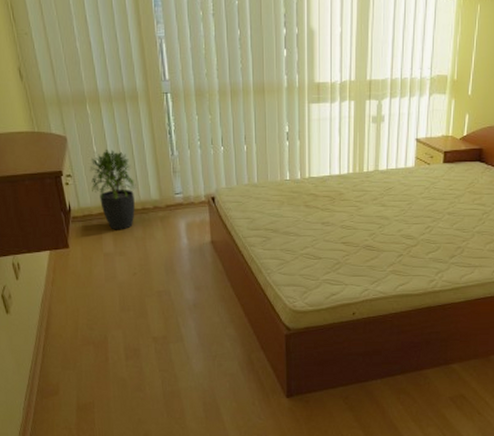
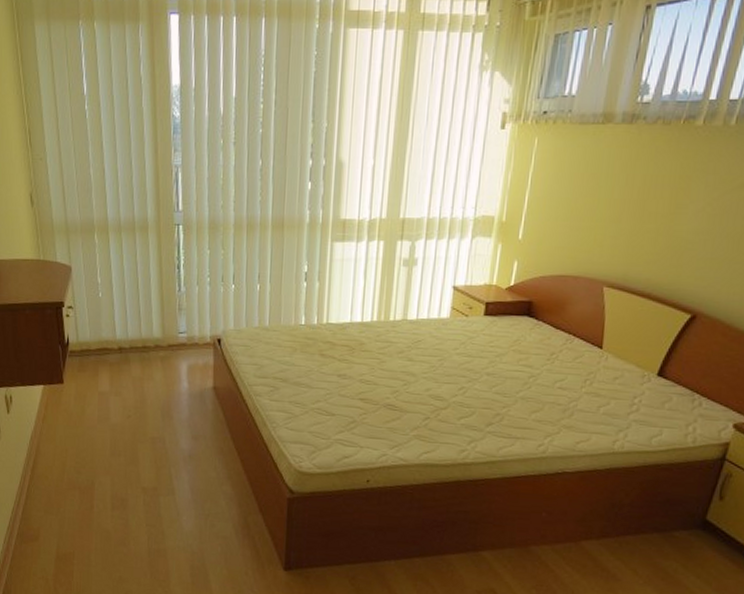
potted plant: present [89,150,136,230] -> none [92,282,139,369]

